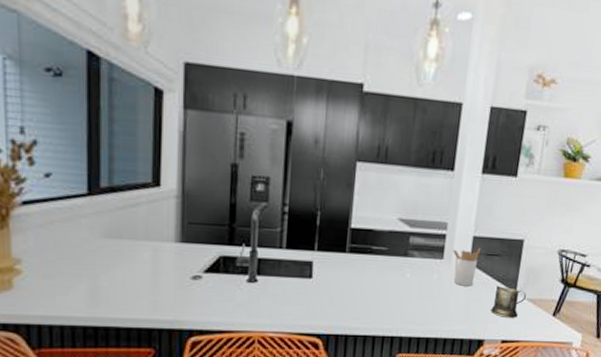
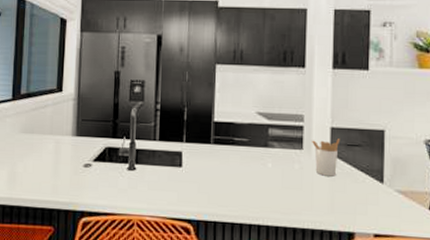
mug: present [491,286,526,318] -> none [358,177,395,211]

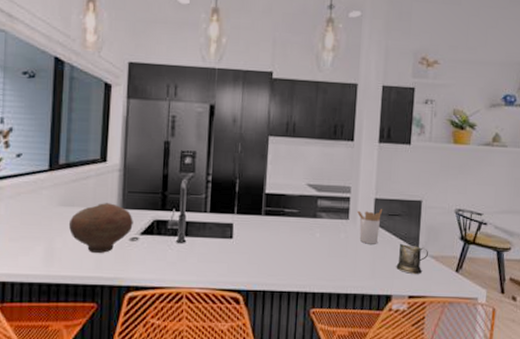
bowl: none [28,130,87,178] -> present [68,203,133,253]
mug: none [358,177,395,211] -> present [396,244,428,274]

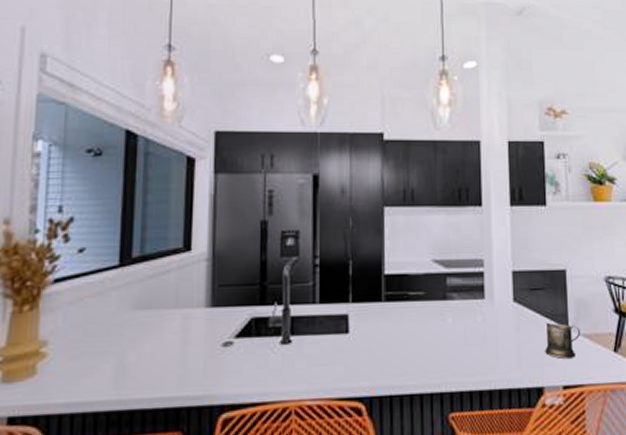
bowl: present [68,203,133,253] -> none [144,301,226,366]
utensil holder: present [357,209,383,244] -> none [494,283,523,327]

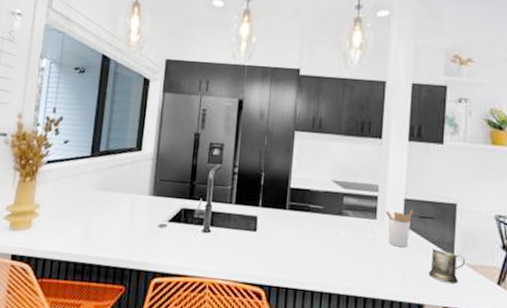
utensil holder: none [494,283,523,327] -> present [385,210,414,248]

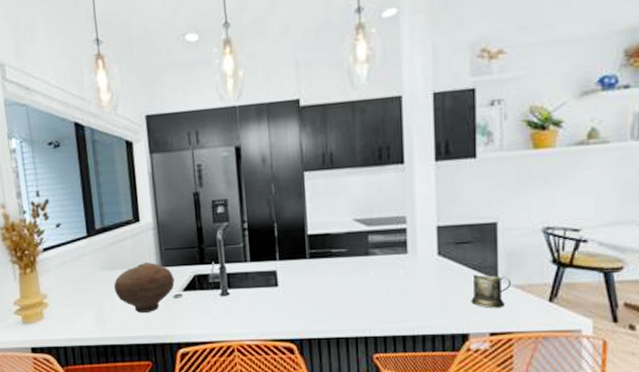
bowl: none [104,189,163,237] -> present [113,262,175,313]
utensil holder: present [385,210,414,248] -> none [417,237,448,279]

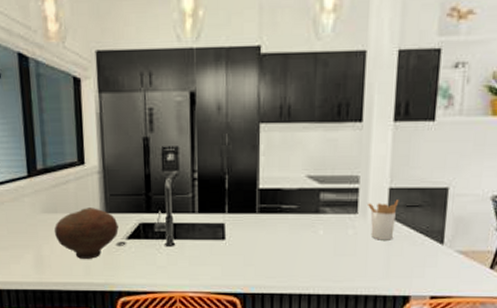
utensil holder: none [417,237,448,279] -> present [368,200,399,240]
mug: present [471,275,511,308] -> none [415,239,456,272]

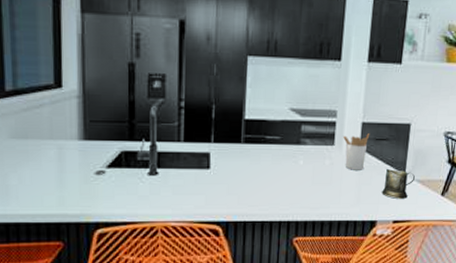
bowl: present [54,208,119,259] -> none [23,134,98,188]
mug: none [415,239,456,272] -> present [382,169,415,199]

